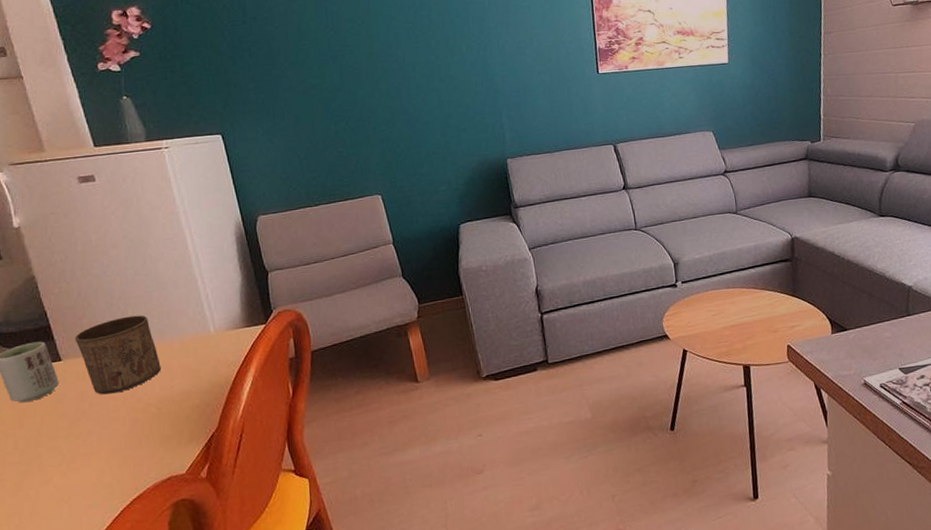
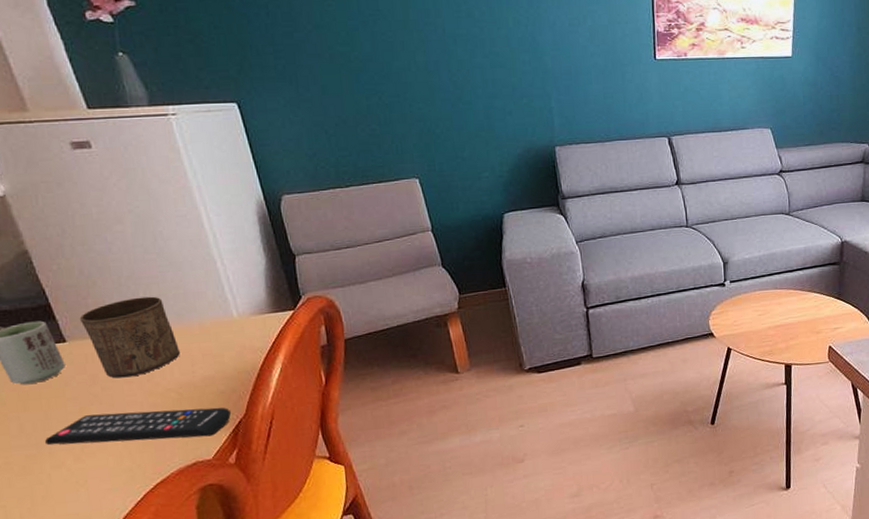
remote control: none [35,421,204,462] -> present [44,407,231,446]

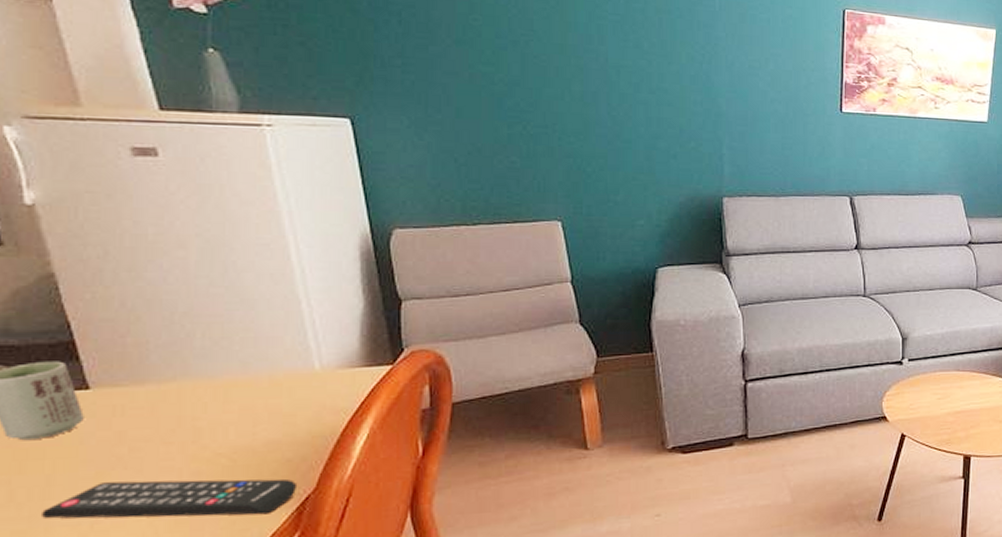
cup: present [79,296,180,378] -> none [111,338,240,438]

